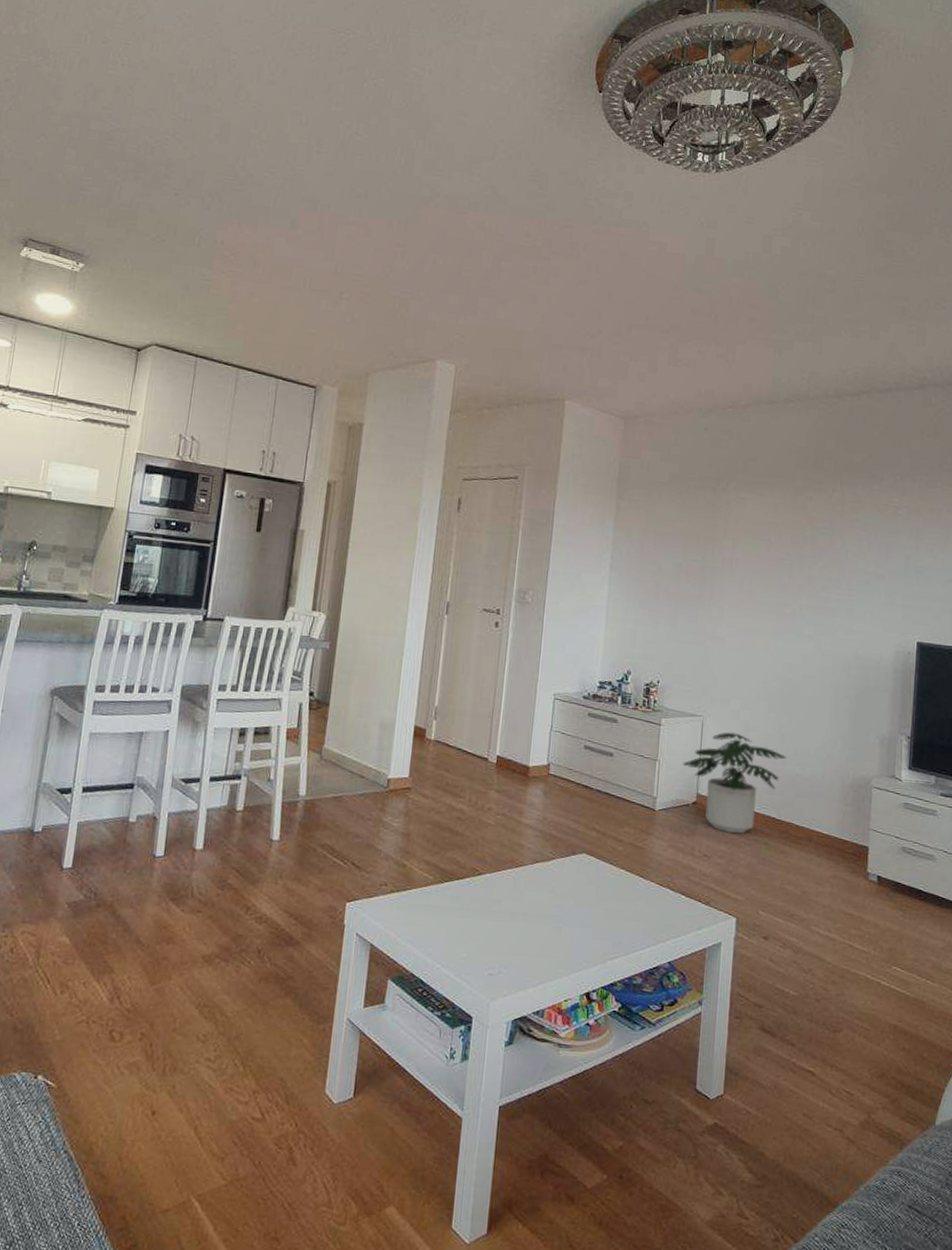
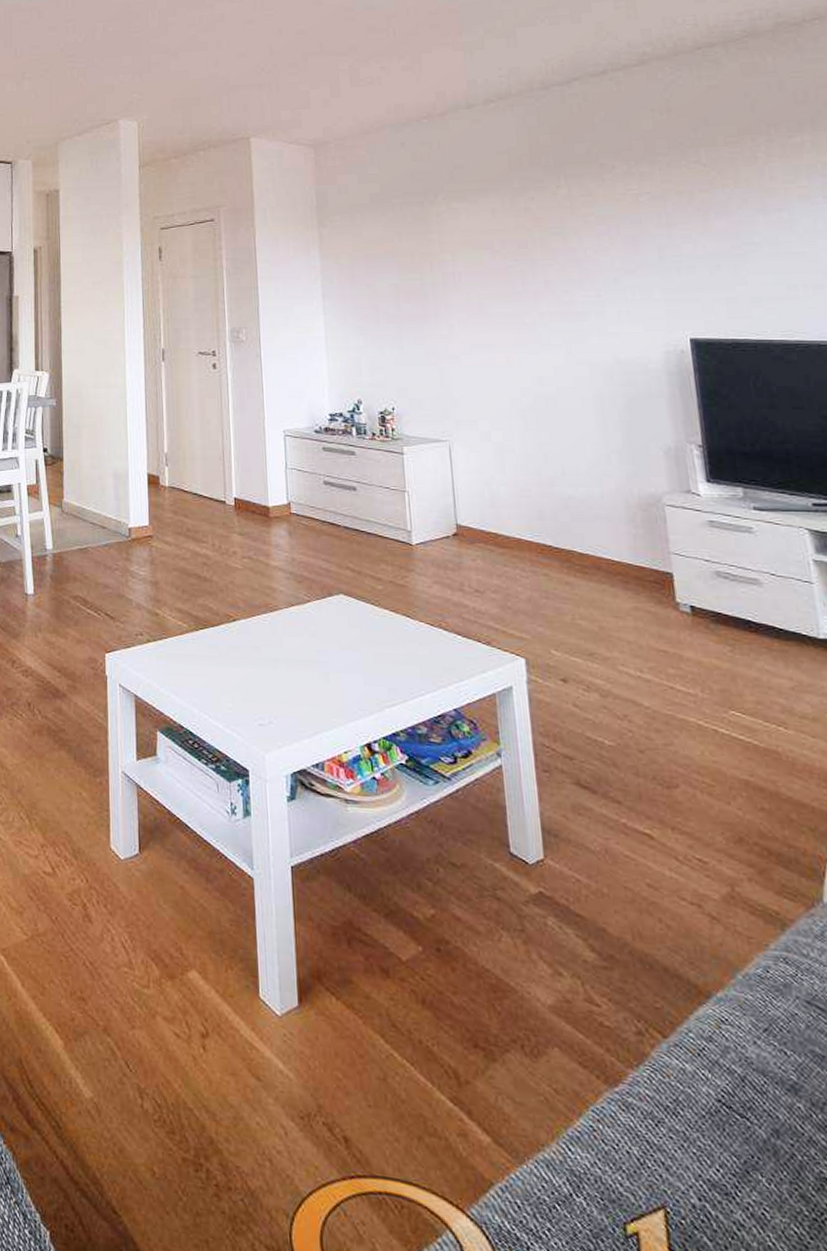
potted plant: present [683,732,787,833] -> none [435,456,554,565]

